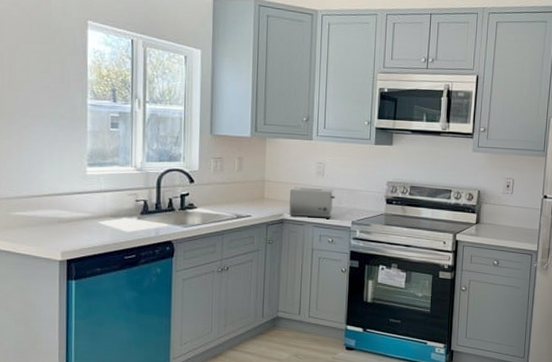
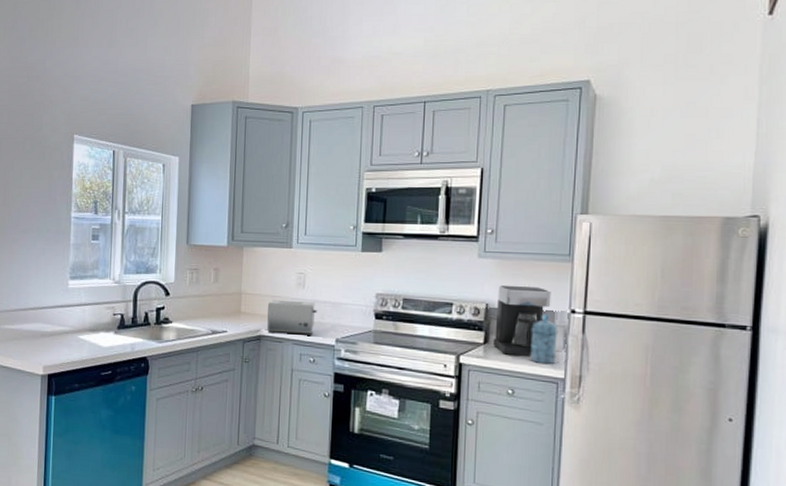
coffee maker: none [483,175,529,233] -> present [493,285,551,356]
canister: none [511,199,534,240] -> present [530,314,559,365]

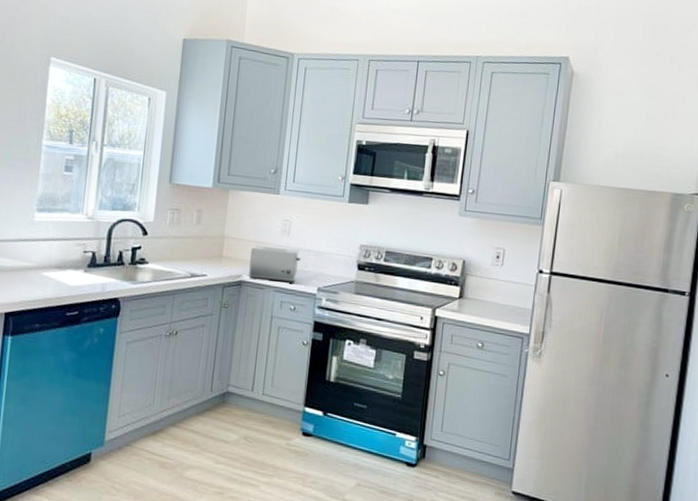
coffee maker: present [493,285,551,356] -> none [467,243,523,312]
canister: present [530,314,559,365] -> none [500,273,527,321]

